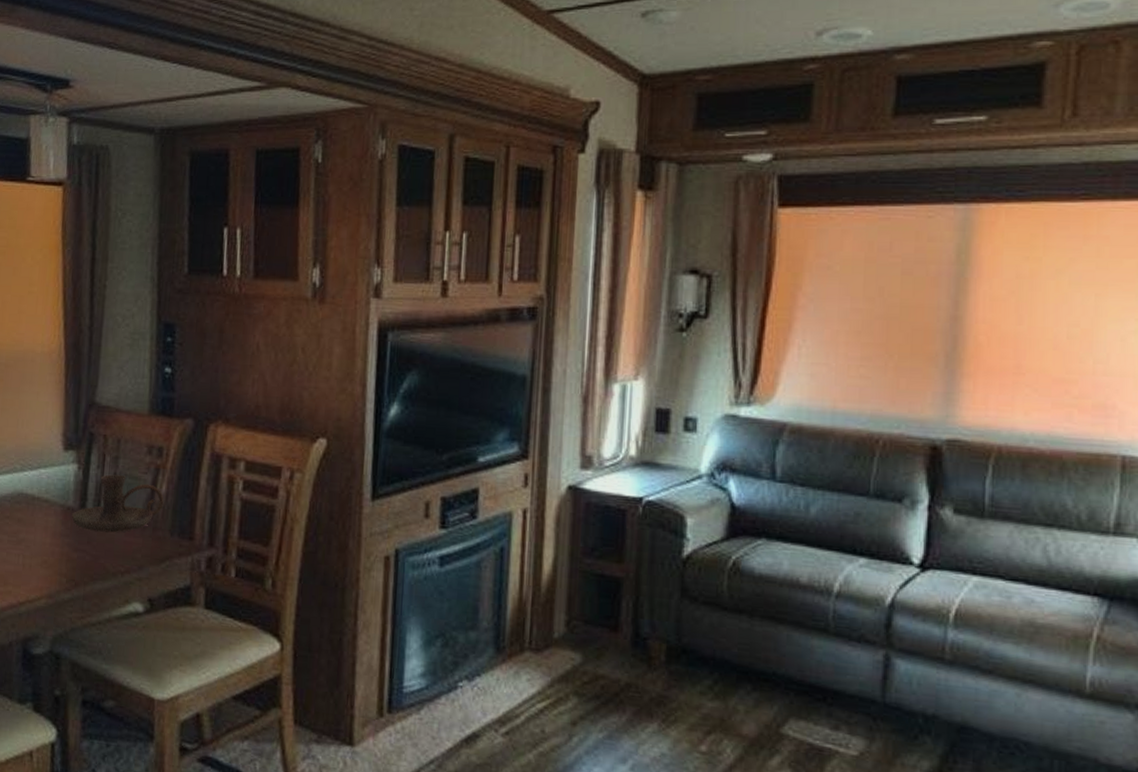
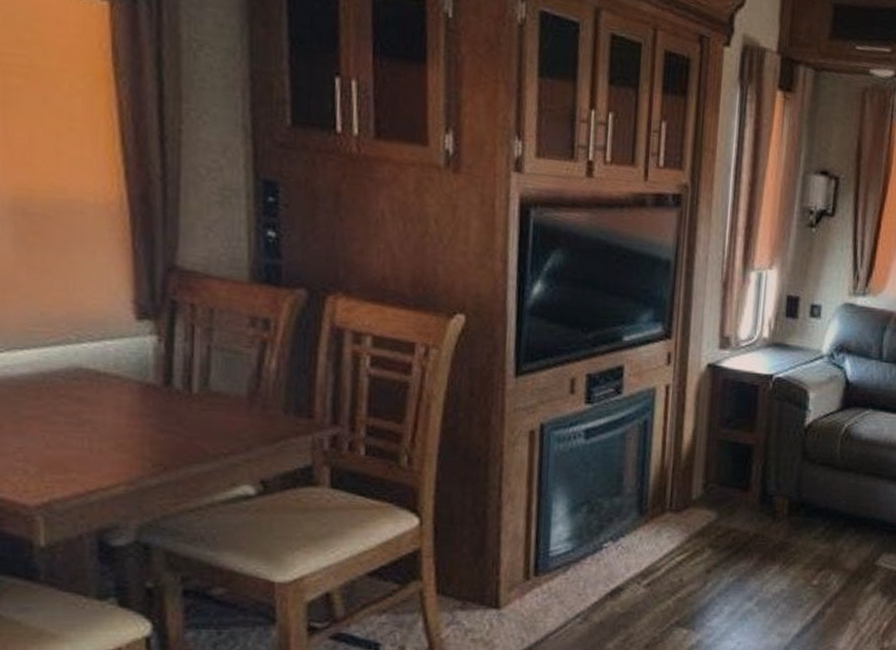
candle holder: present [71,474,164,533] -> none [153,348,274,412]

